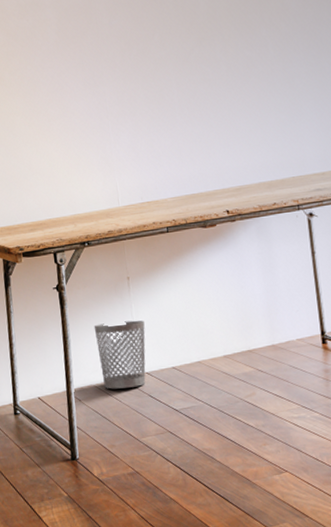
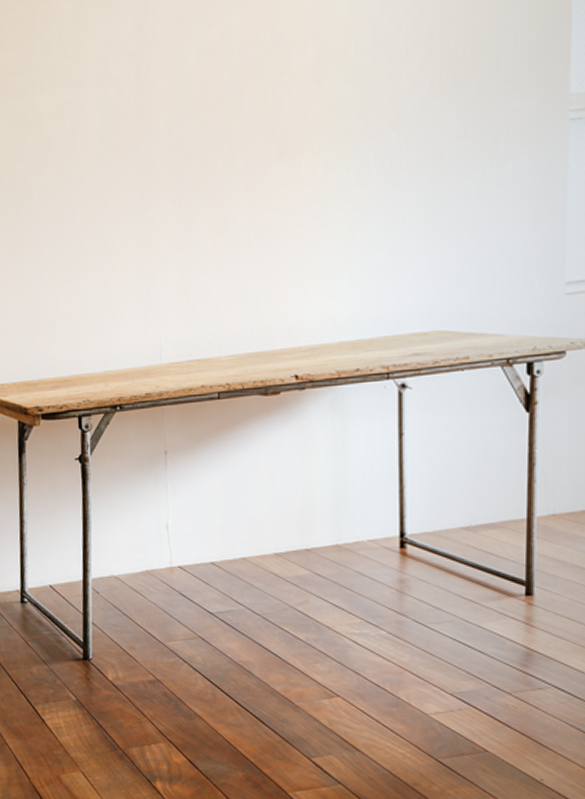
wastebasket: present [93,320,146,390] -> none [120,503,181,583]

